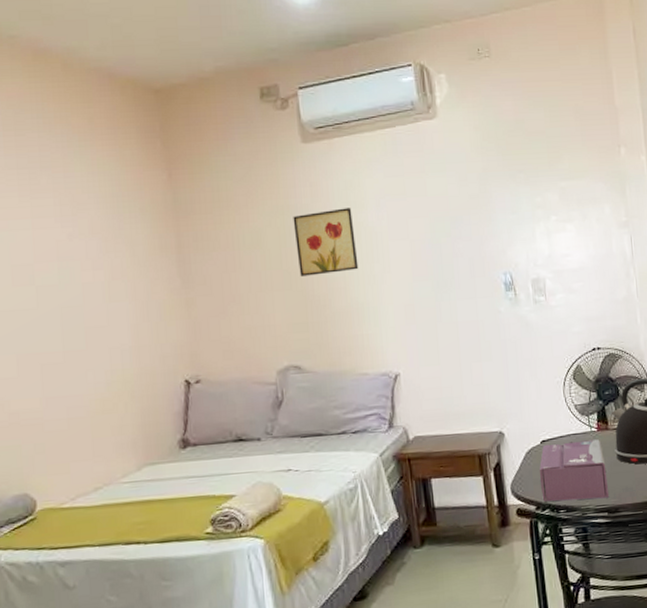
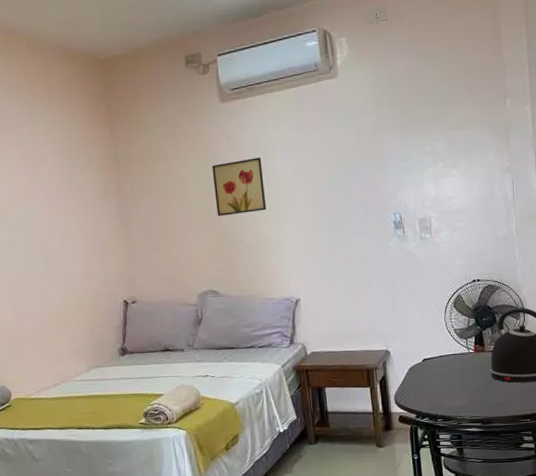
tissue box: present [539,439,609,502] -> none [421,360,482,412]

